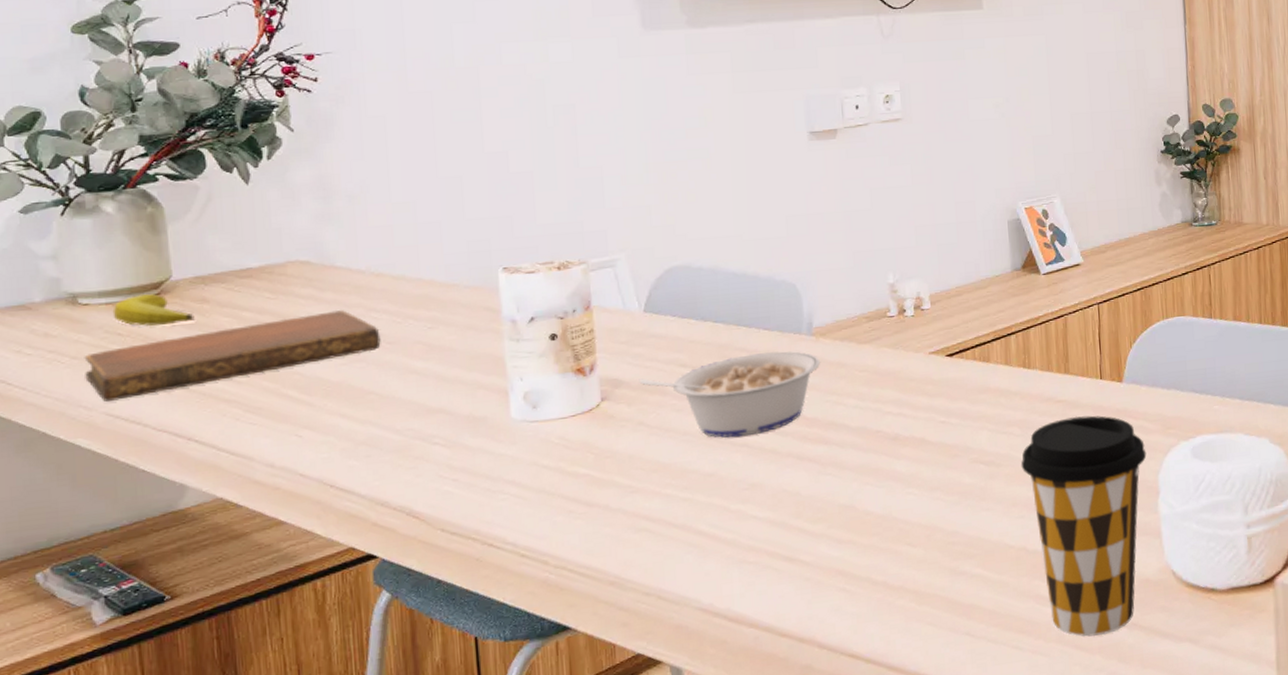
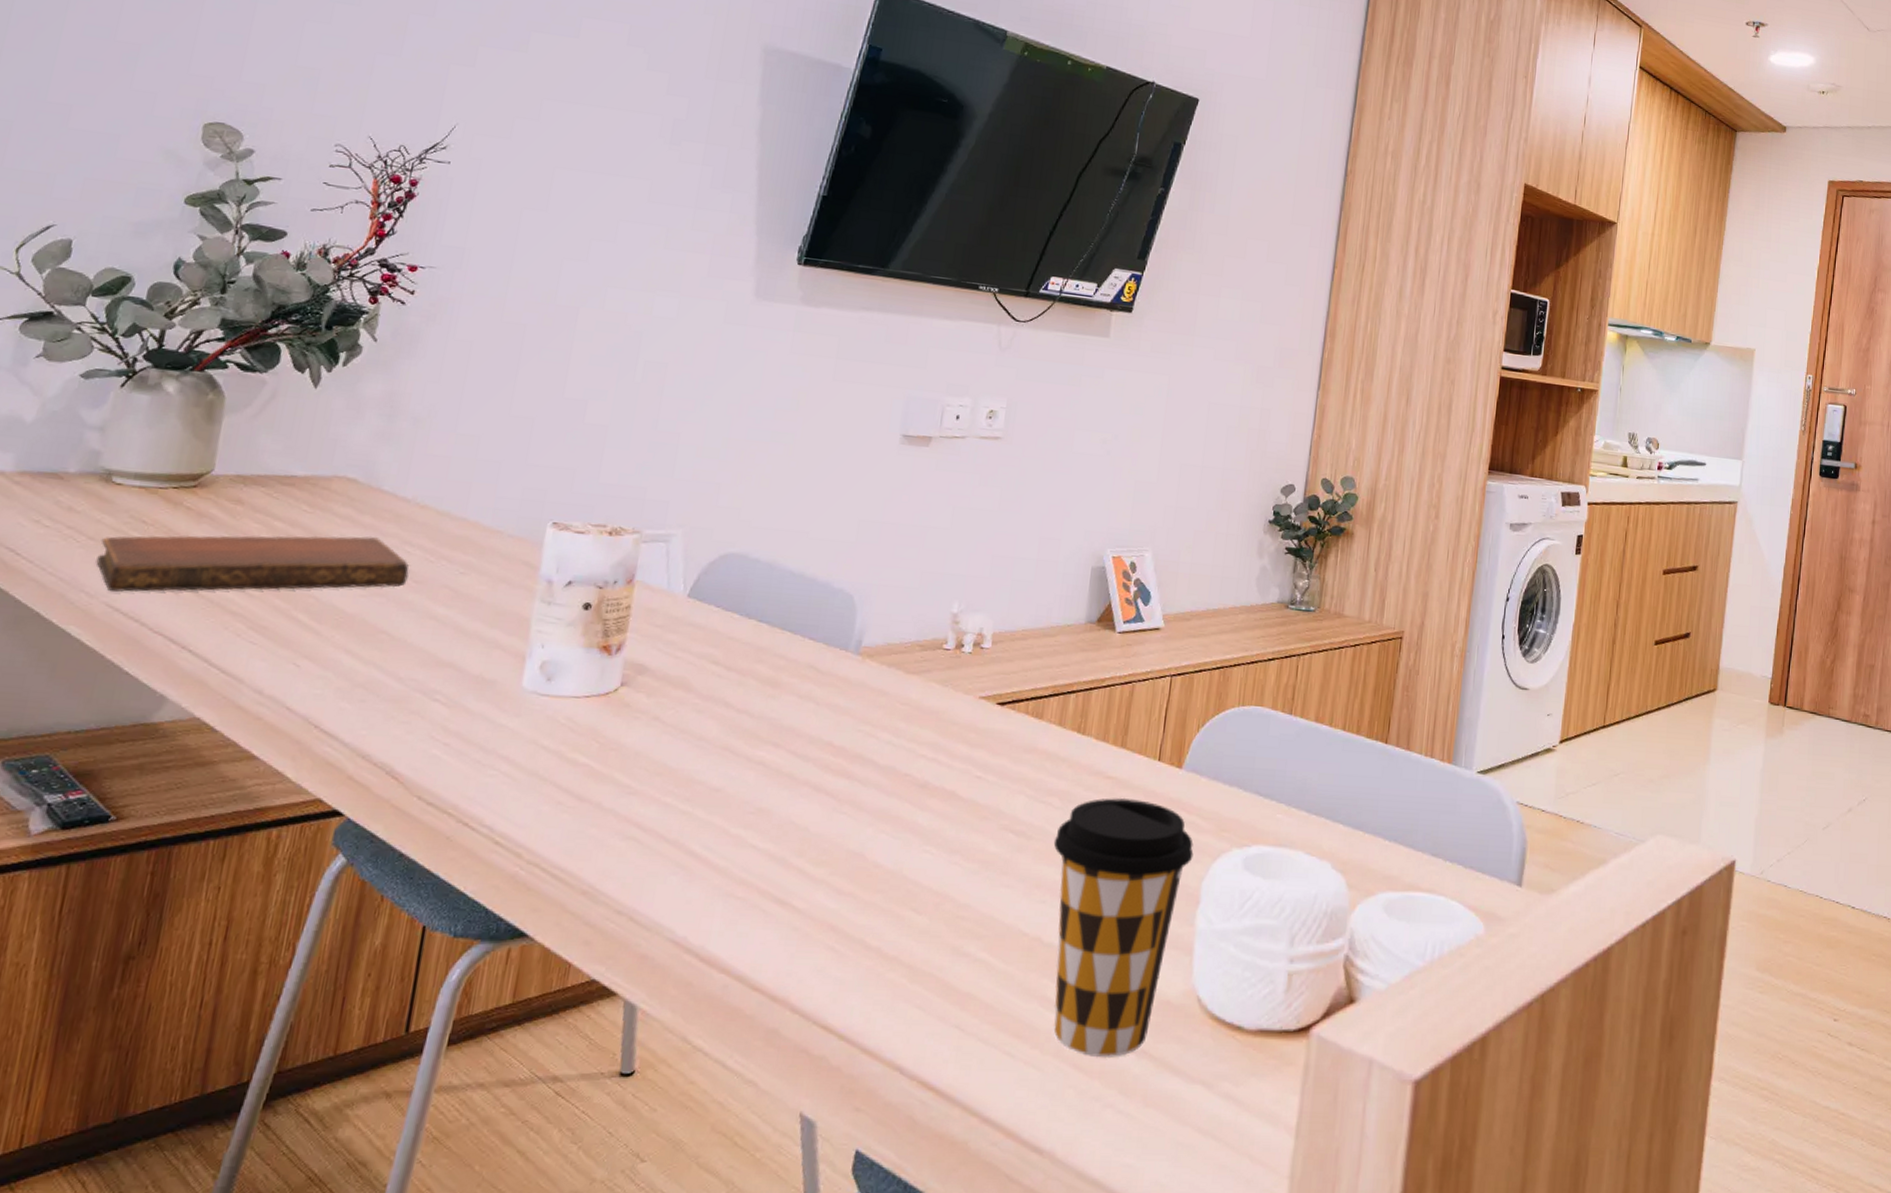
banana: present [112,294,195,326] -> none [143,484,225,522]
legume: present [639,351,821,438] -> none [665,663,862,754]

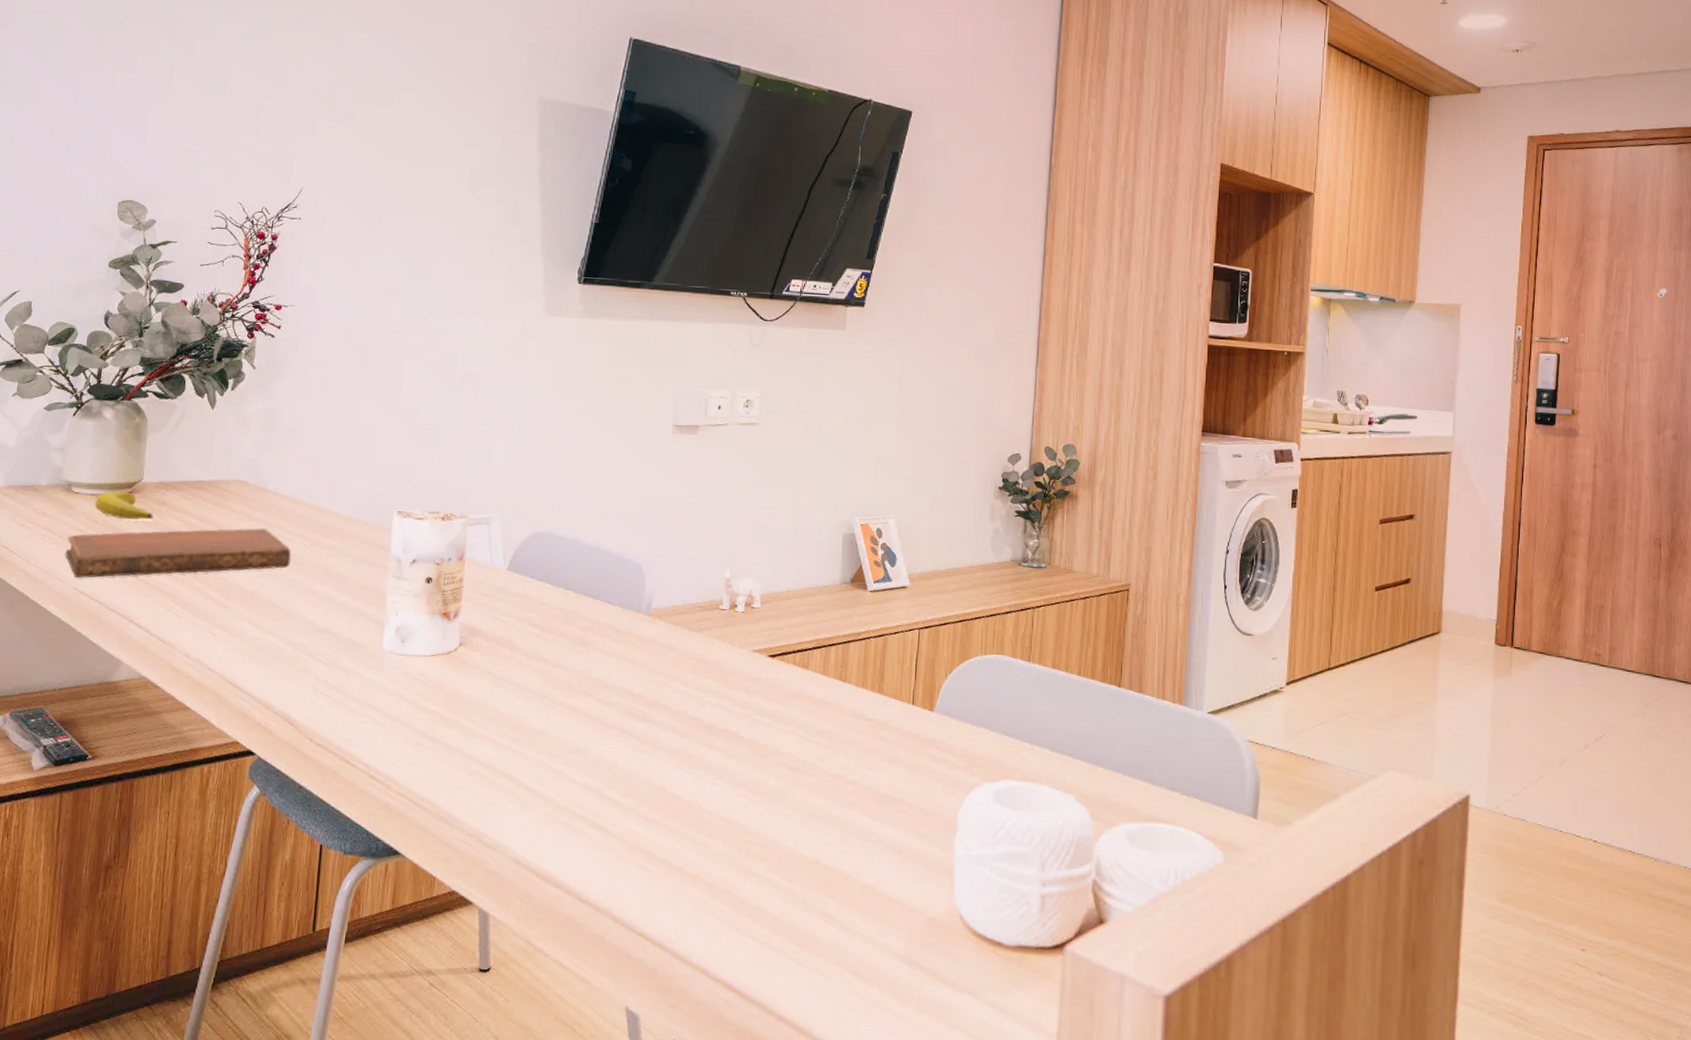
banana: none [143,484,225,522] -> present [94,491,154,520]
coffee cup: present [1053,797,1194,1058] -> none [824,737,949,967]

